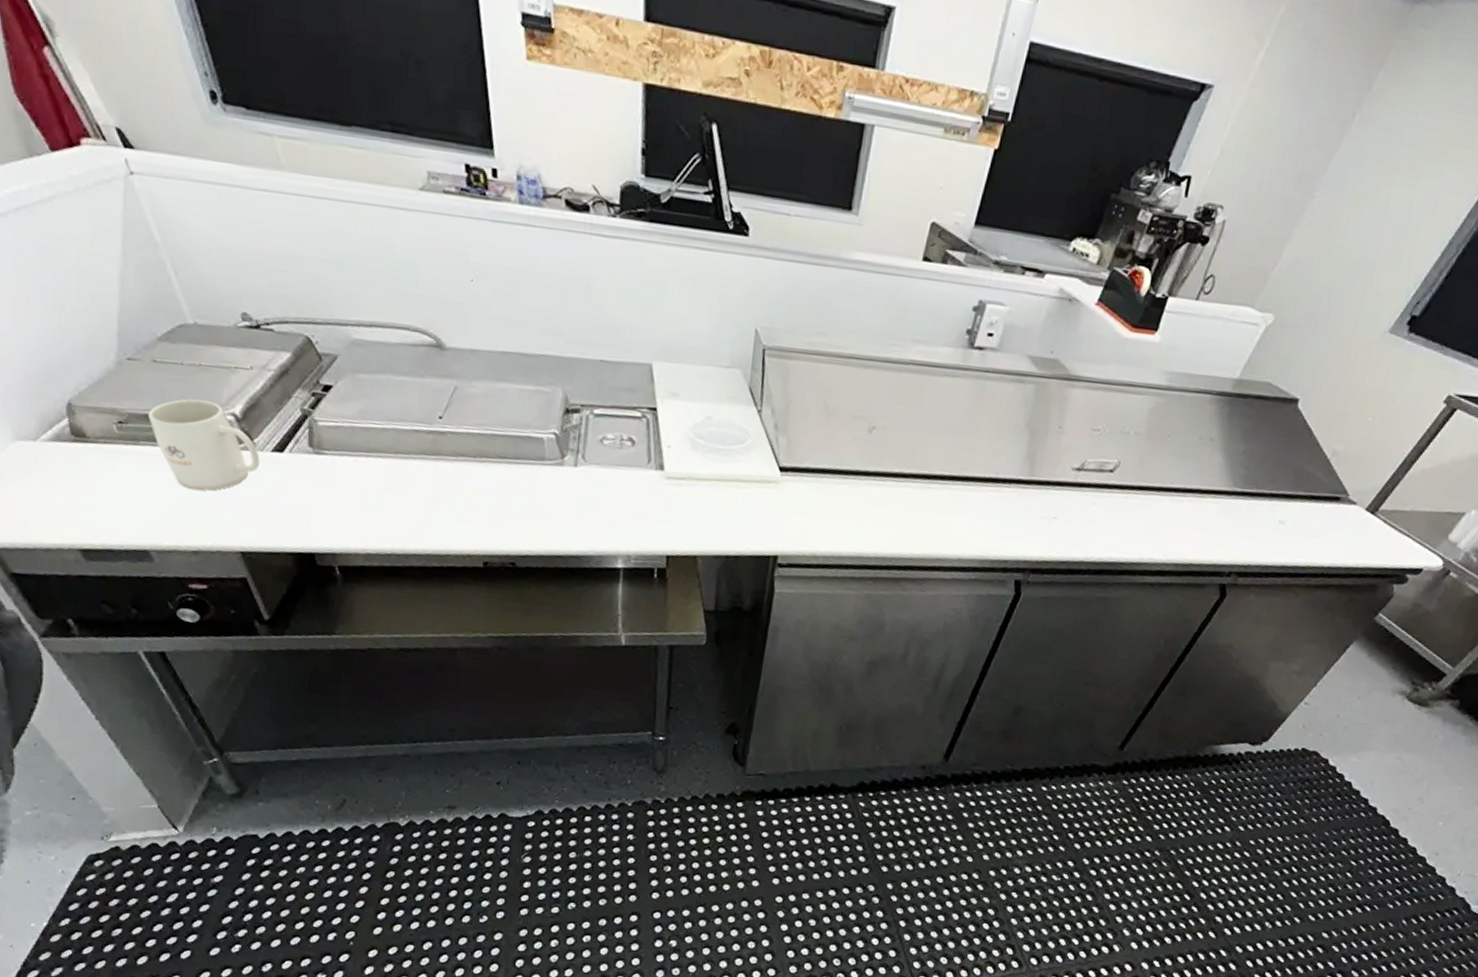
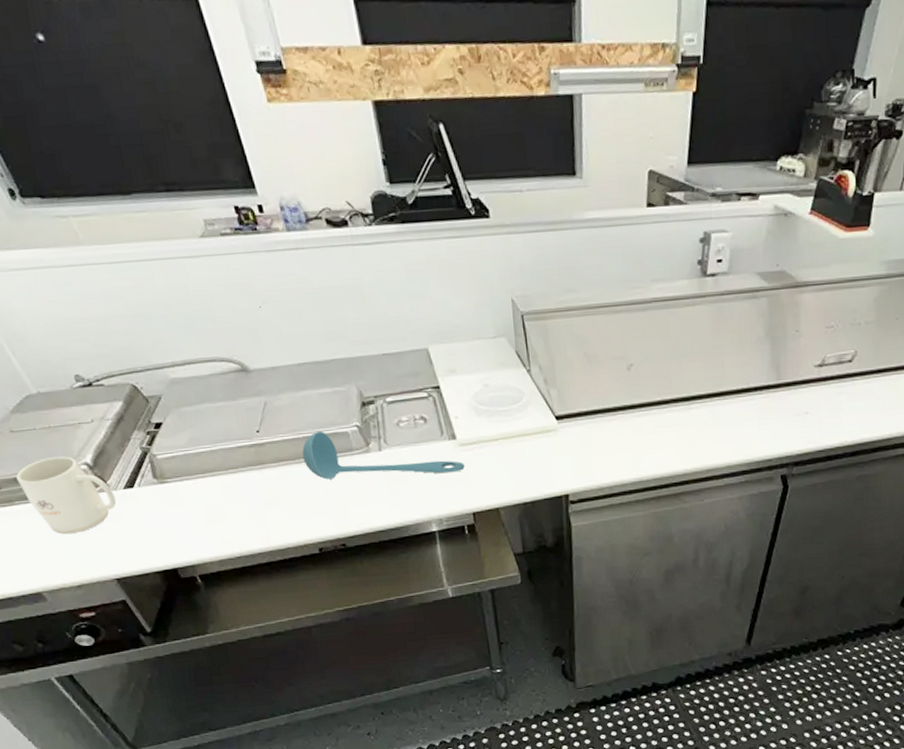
ladle: none [486,430,668,507] -> present [302,430,465,480]

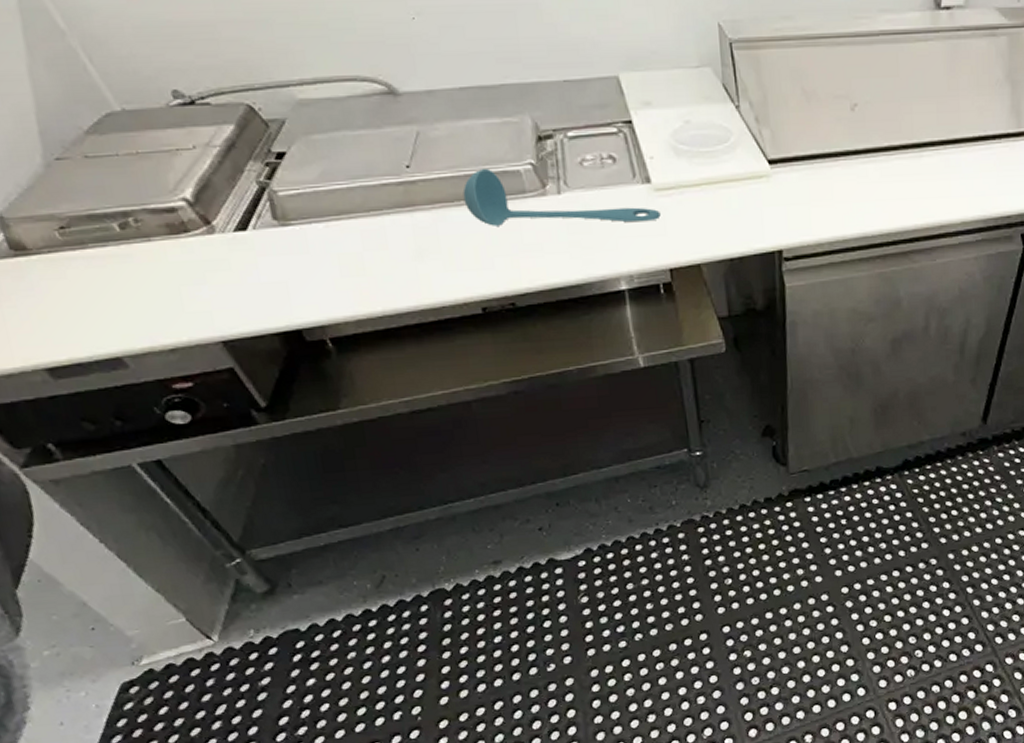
mug: present [16,455,117,534] -> none [91,188,224,285]

